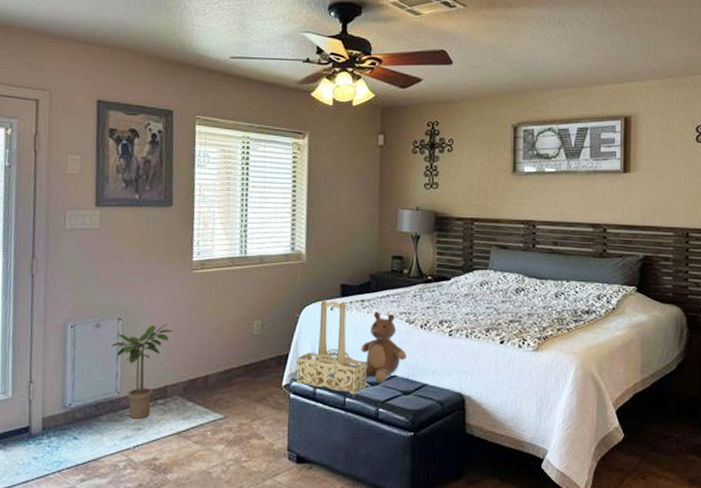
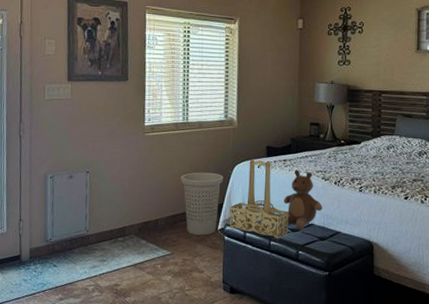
potted plant: present [112,324,173,419] -> none [82,176,129,253]
laundry basket: none [236,316,289,394] -> present [180,172,223,236]

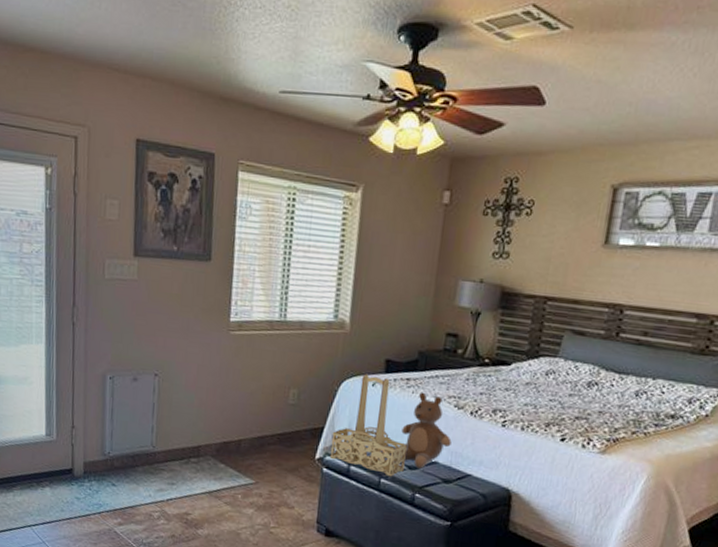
laundry basket: present [180,172,223,236] -> none [271,385,327,465]

